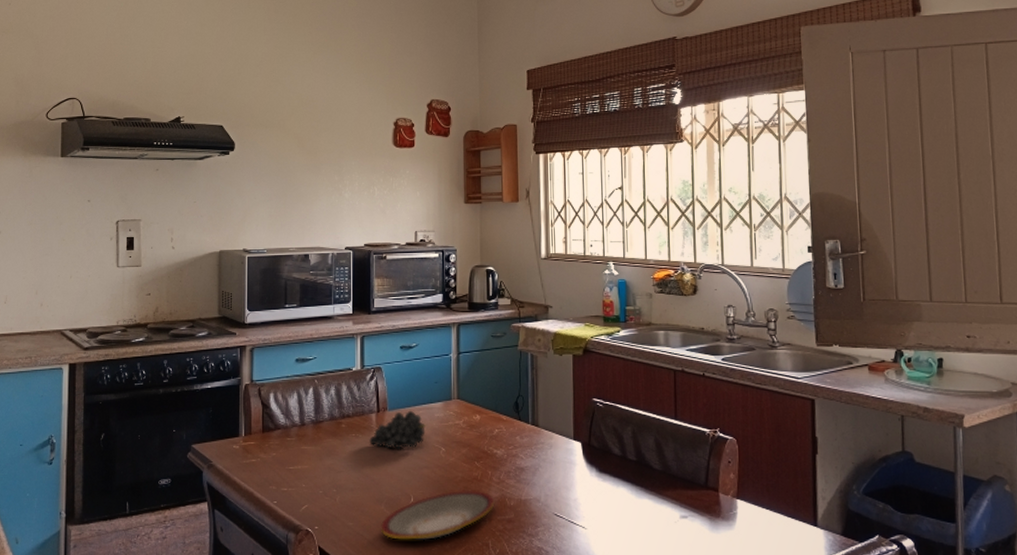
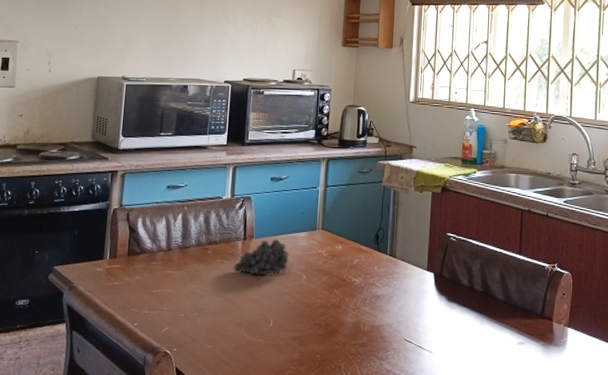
plate: present [381,490,494,540] -> none [239,315,349,362]

